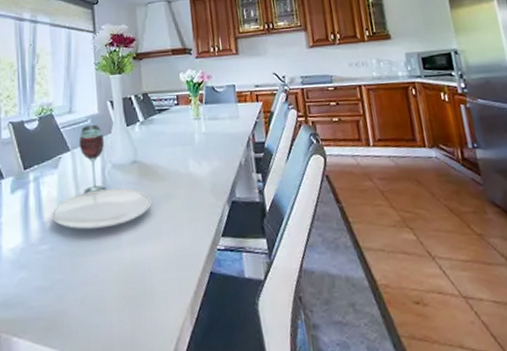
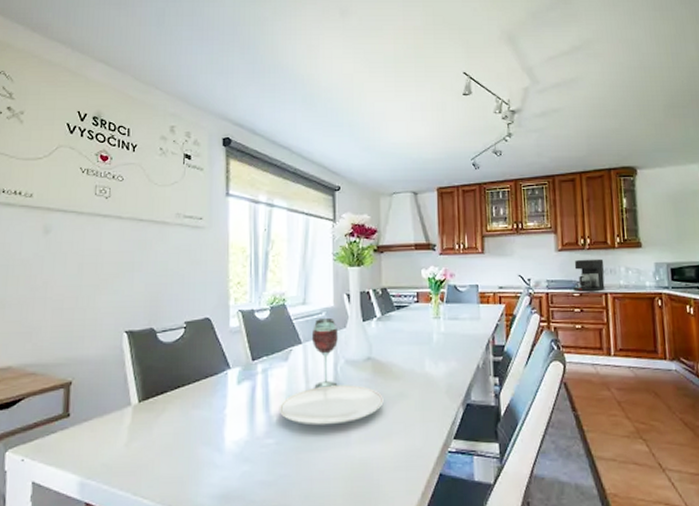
coffee maker: none [326,52,359,86] -> present [573,259,605,292]

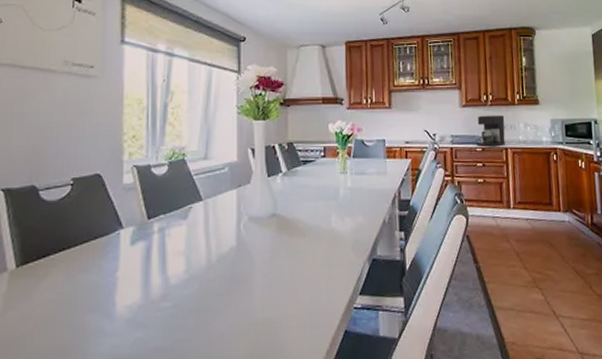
plate: present [278,385,384,426] -> none [176,242,288,286]
wineglass: present [311,318,339,389] -> none [213,174,243,248]

